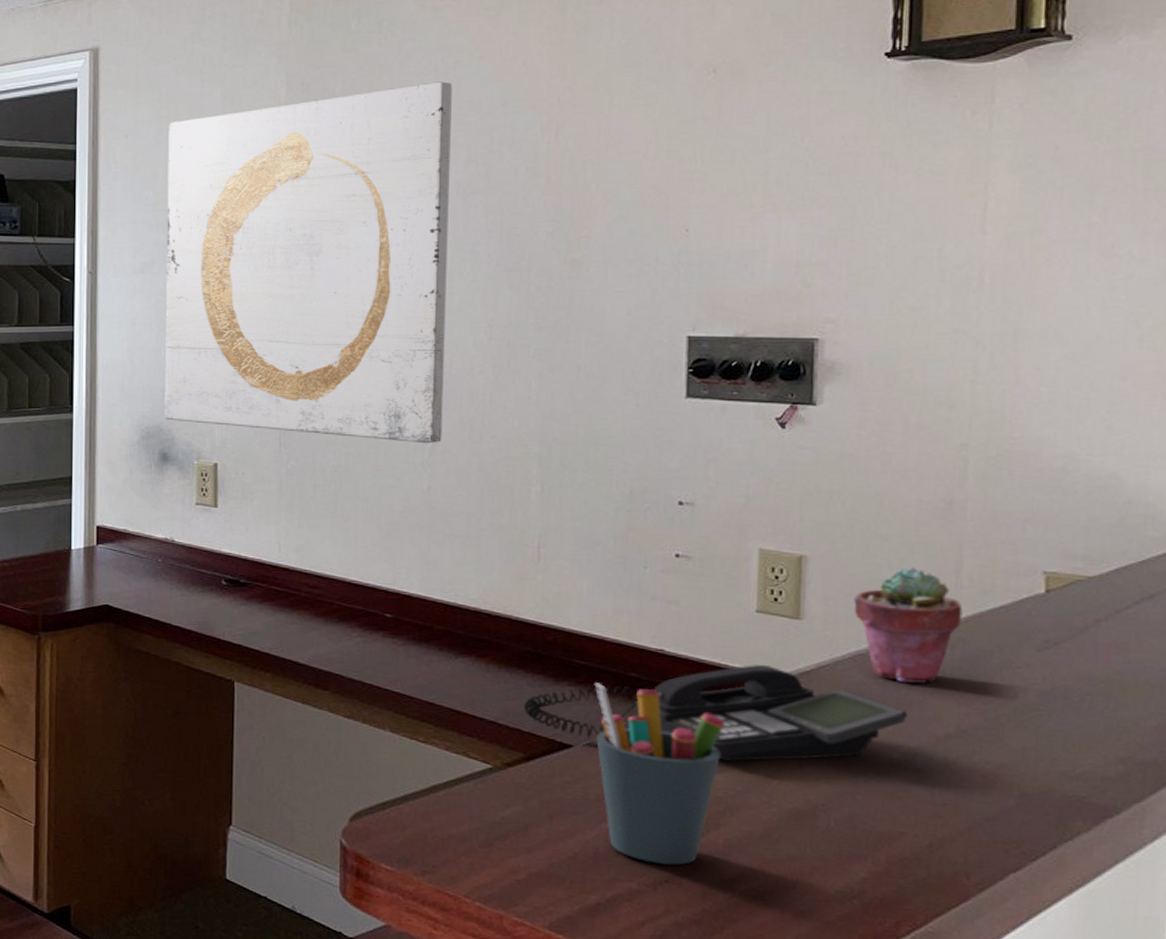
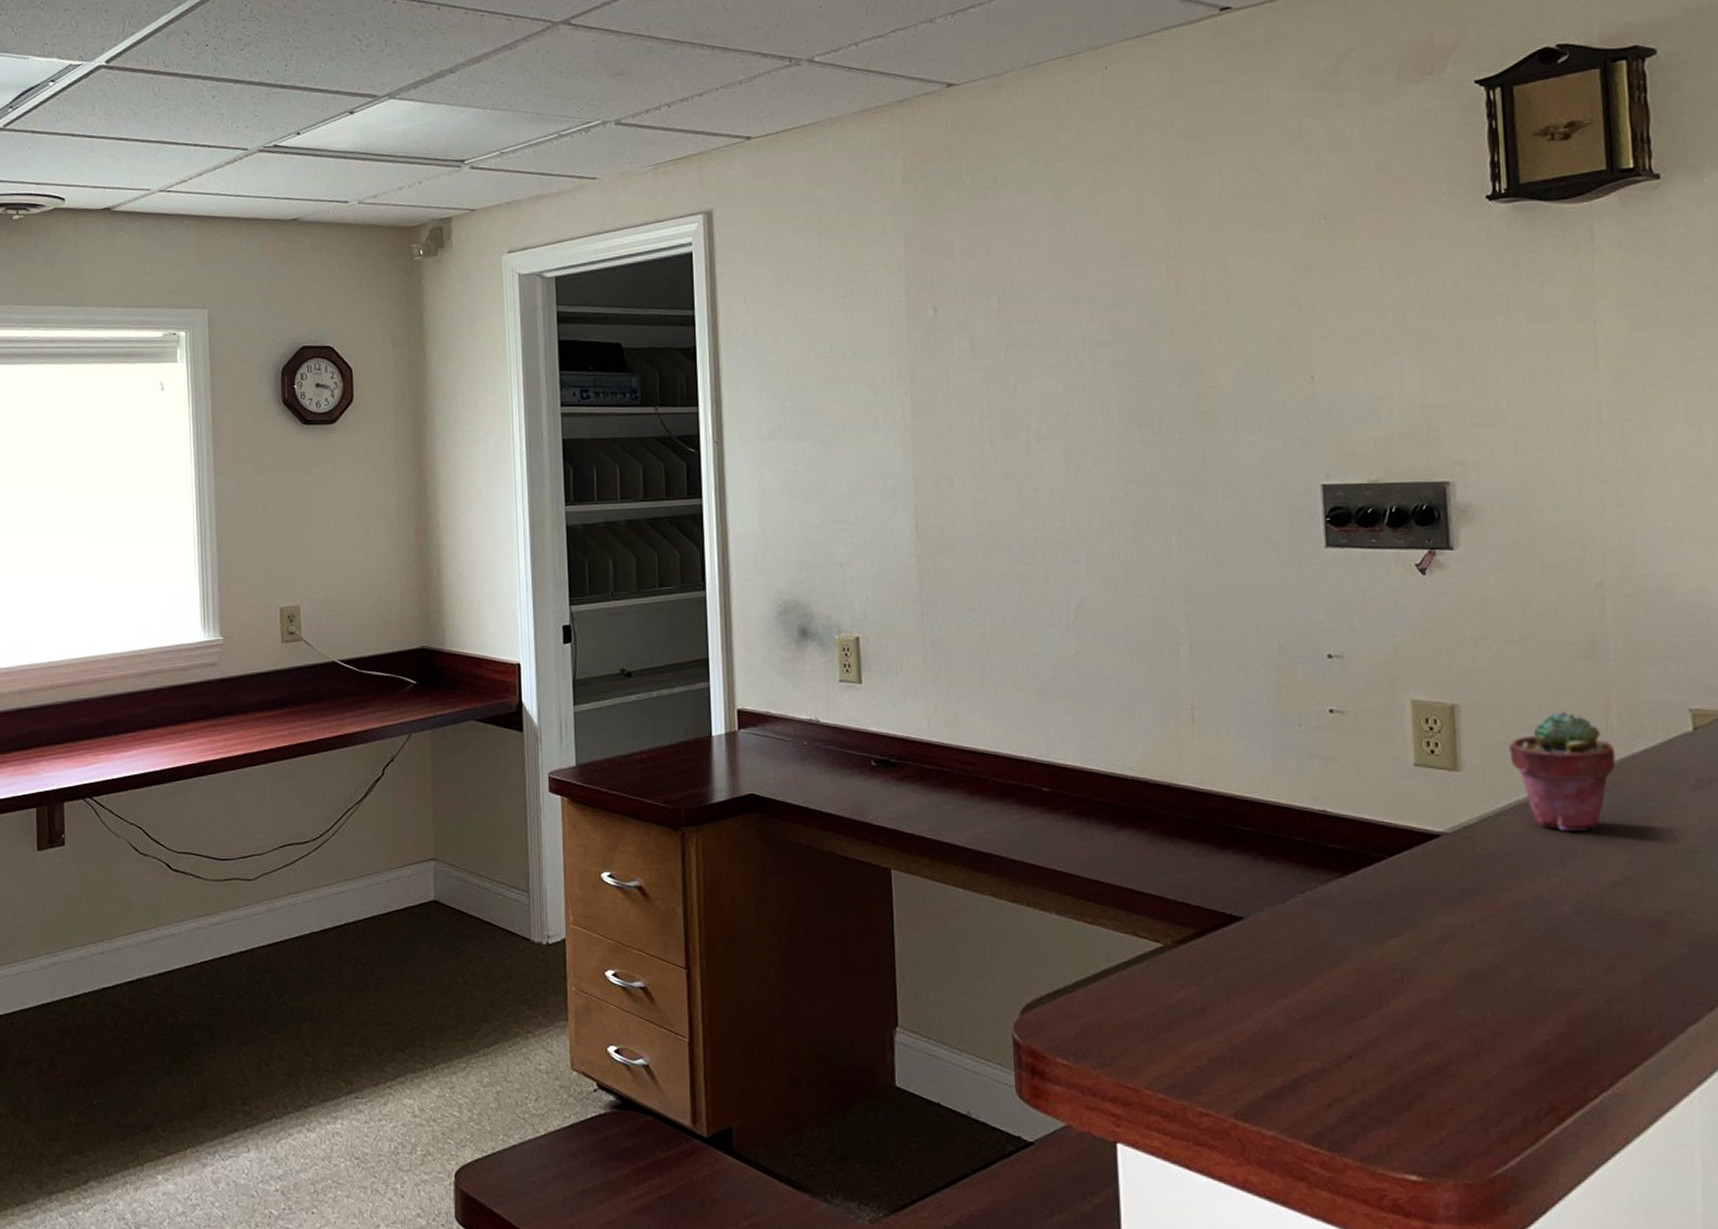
wall art: present [164,81,452,444] -> none [788,235,1087,607]
telephone: present [523,665,908,762] -> none [1189,821,1573,925]
pen holder: present [594,682,724,865] -> none [1259,849,1394,1039]

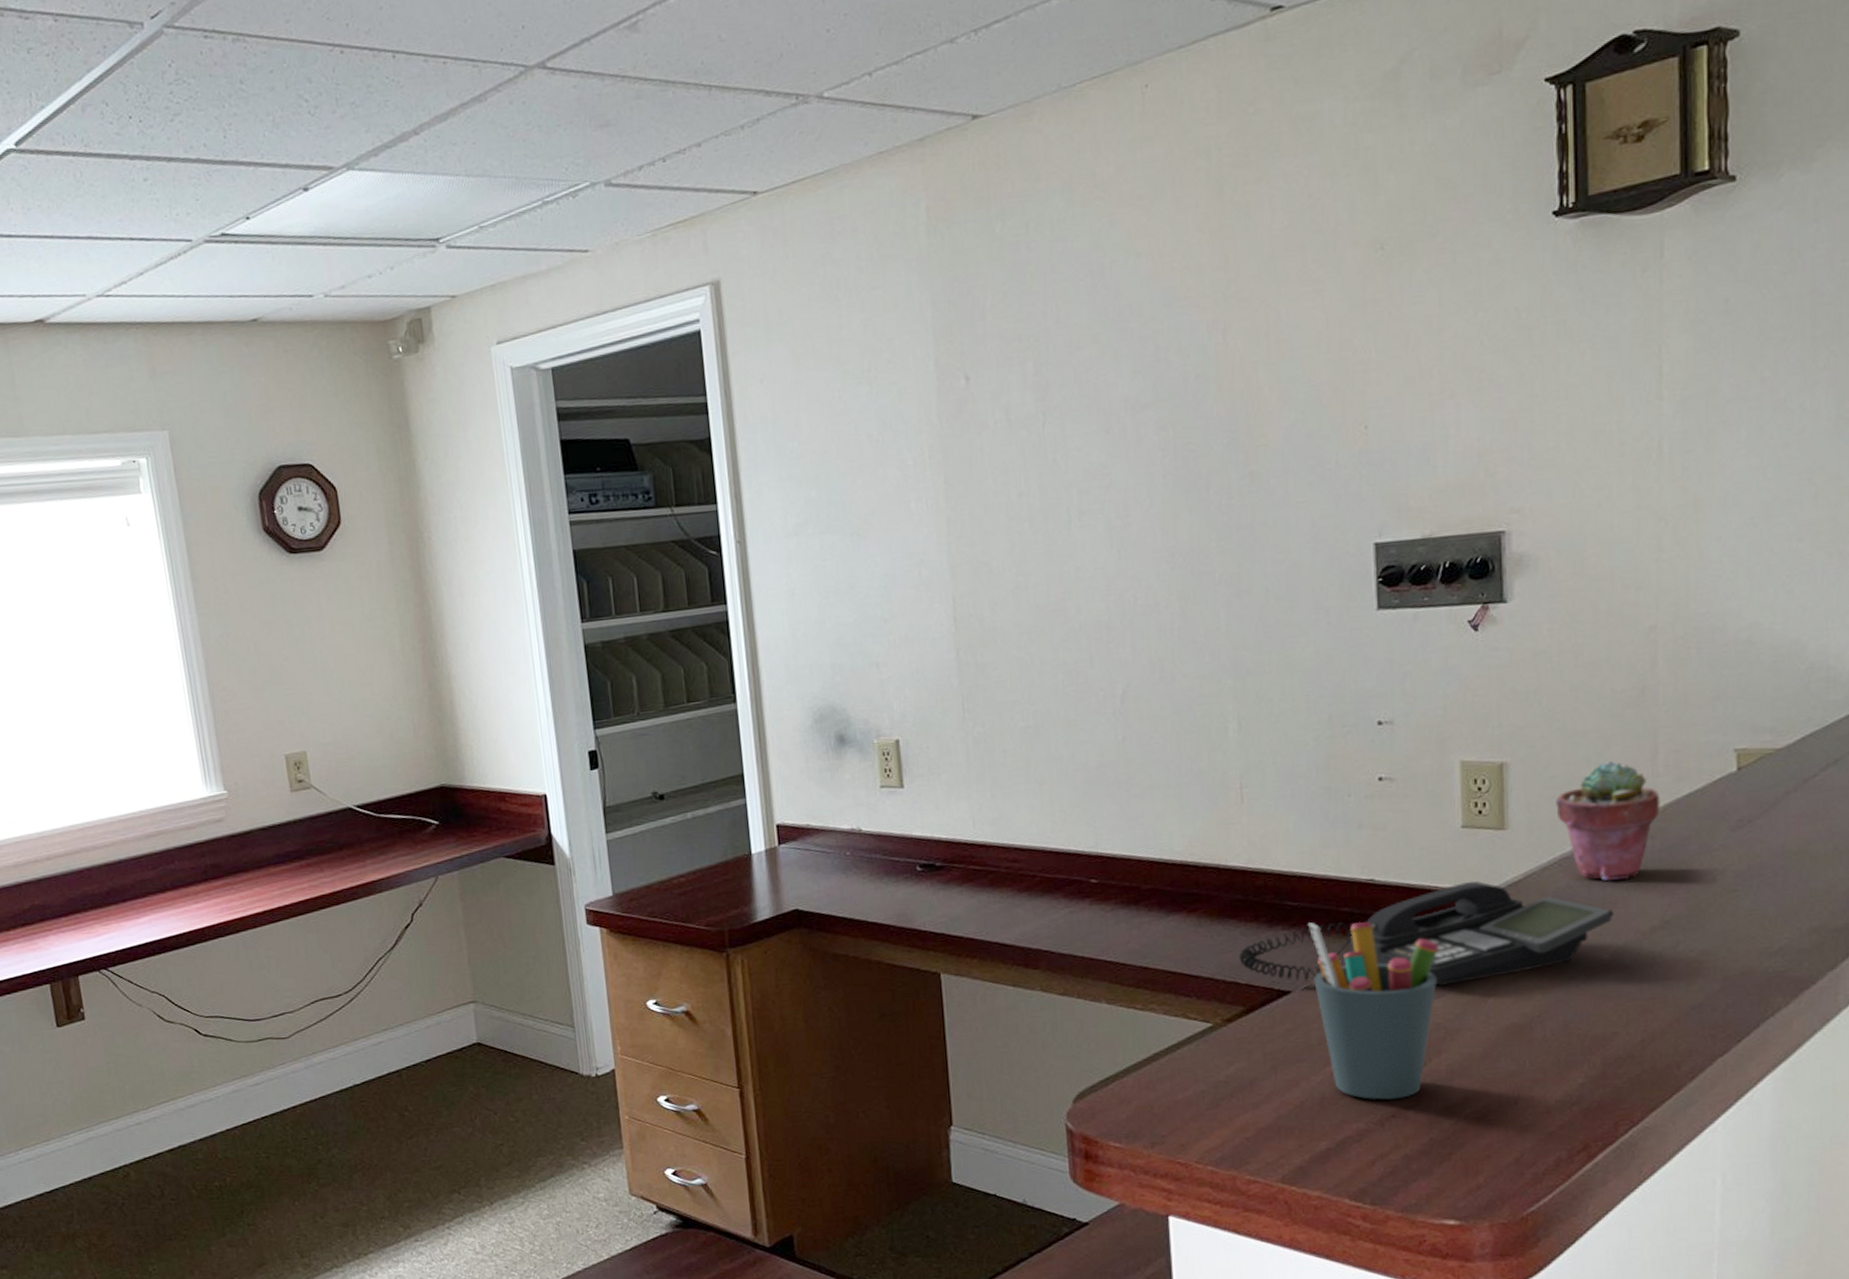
telephone: none [1189,821,1573,925] -> present [1238,881,1614,986]
pen holder: none [1259,849,1394,1039] -> present [1307,921,1439,1100]

